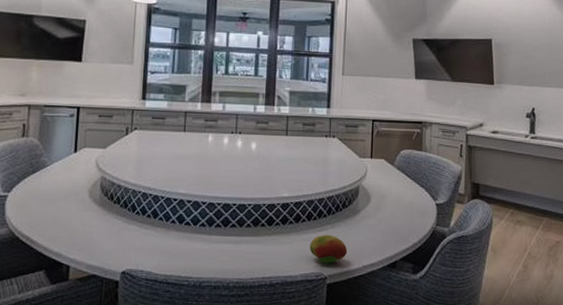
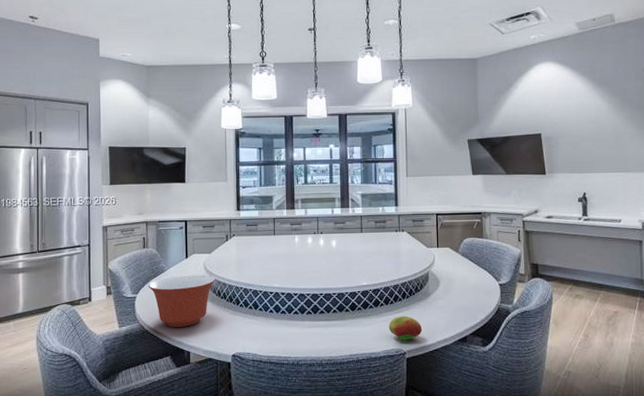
mixing bowl: none [24,172,110,235] -> present [148,274,216,327]

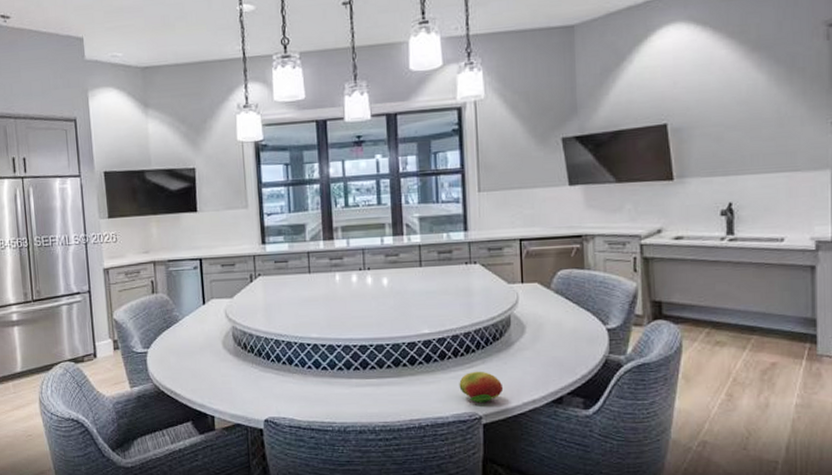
mixing bowl: present [148,274,216,327] -> none [160,324,241,387]

